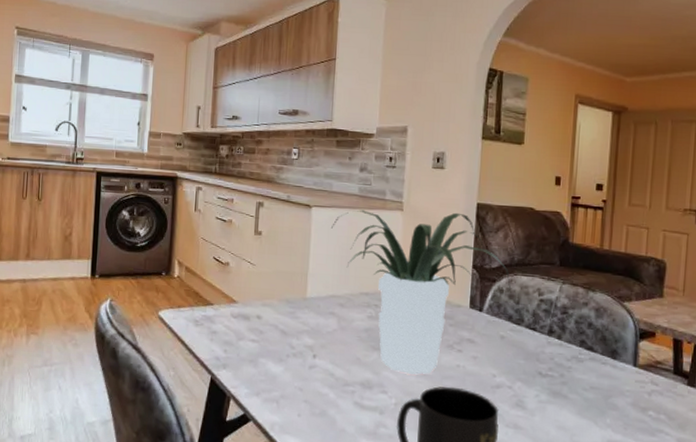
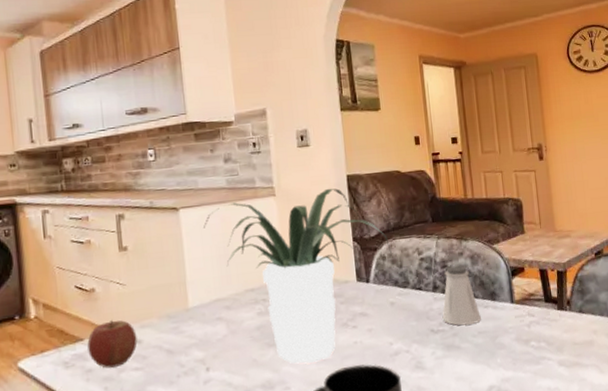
apple: none [215,292,258,335] -> present [87,319,138,368]
saltshaker: none [553,314,597,378] -> present [442,266,482,326]

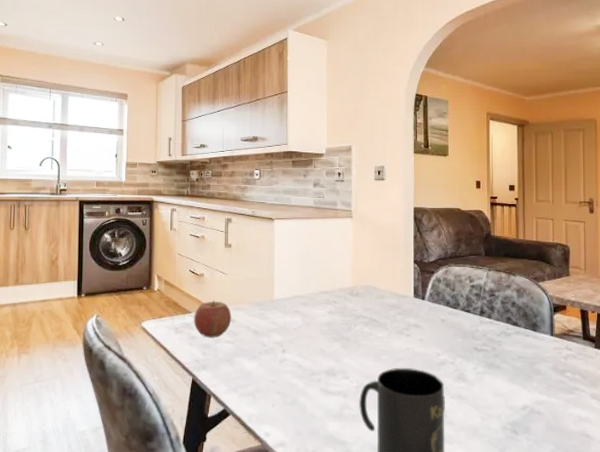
potted plant: present [203,188,392,364] -> none [292,216,446,359]
saltshaker: present [442,266,482,326] -> none [486,296,522,349]

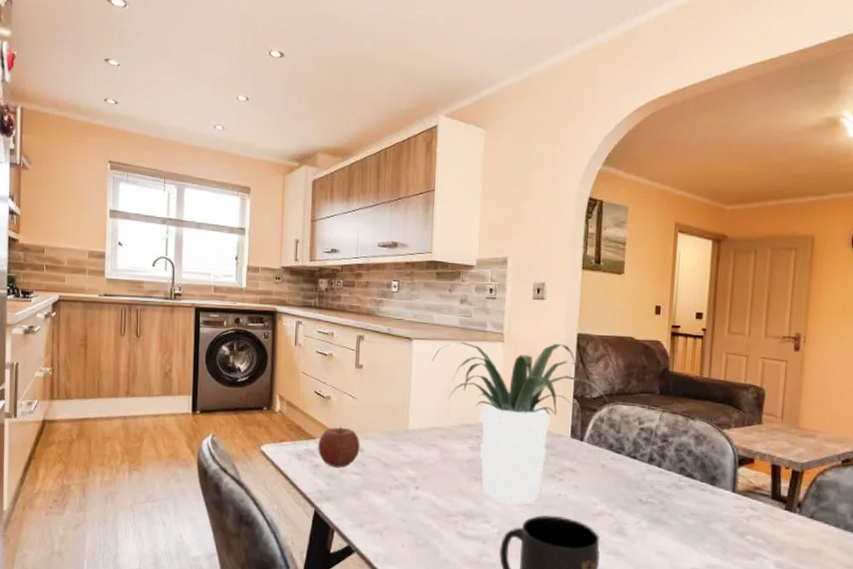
potted plant: none [292,216,446,359] -> present [432,342,611,504]

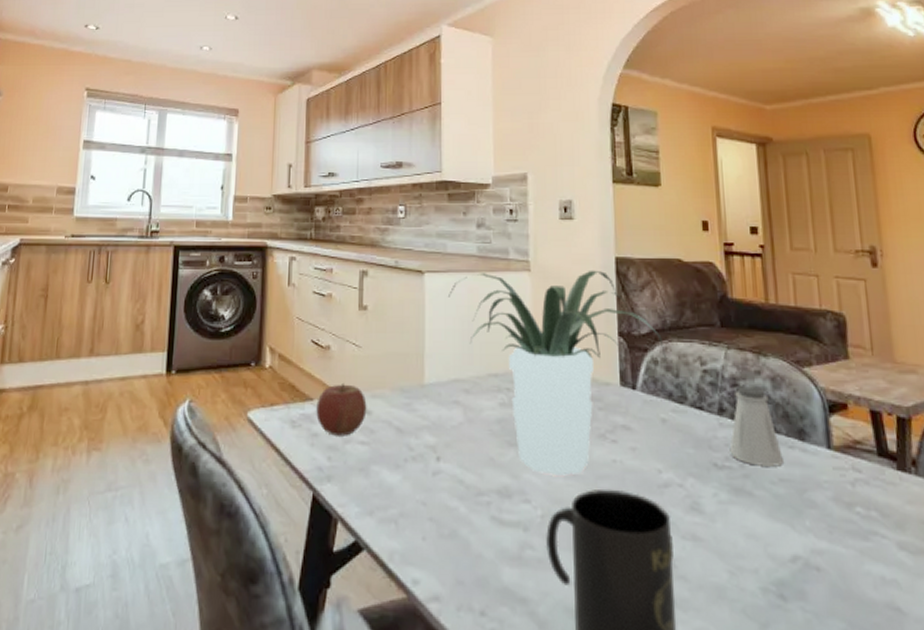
saltshaker: none [653,442,697,504] -> present [729,386,785,467]

